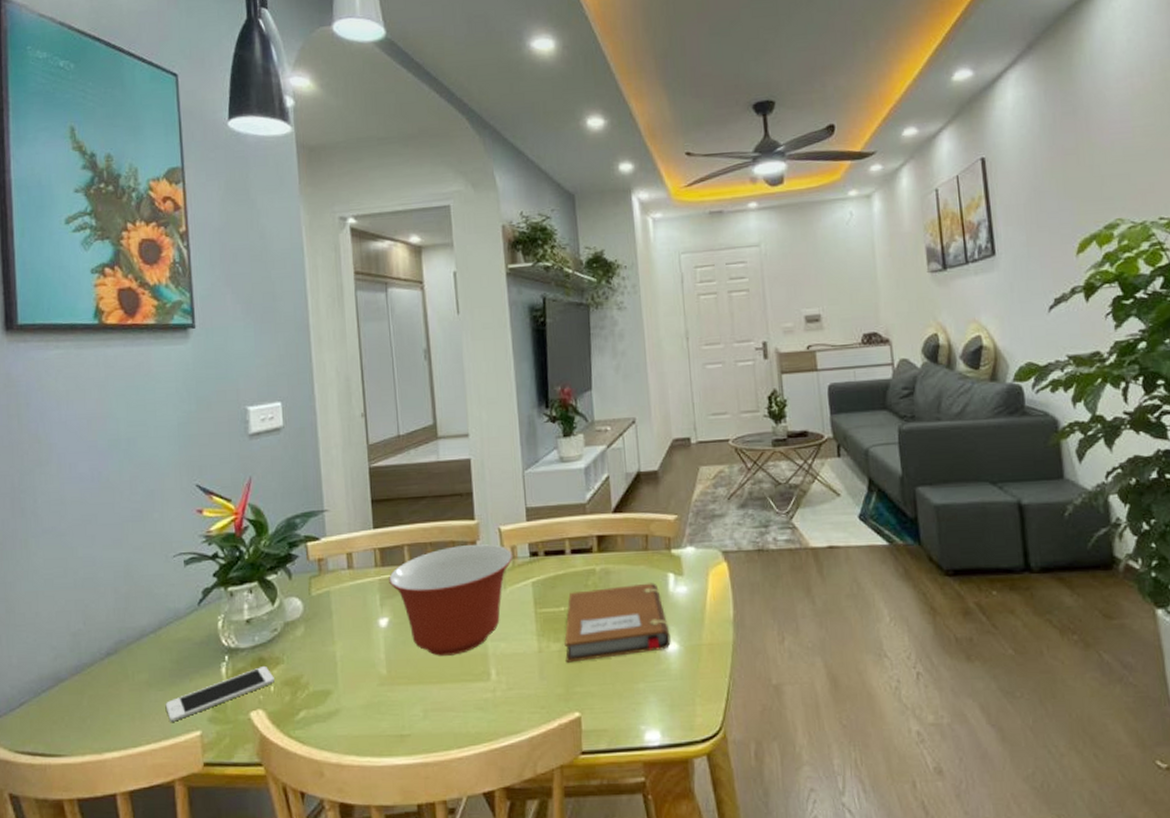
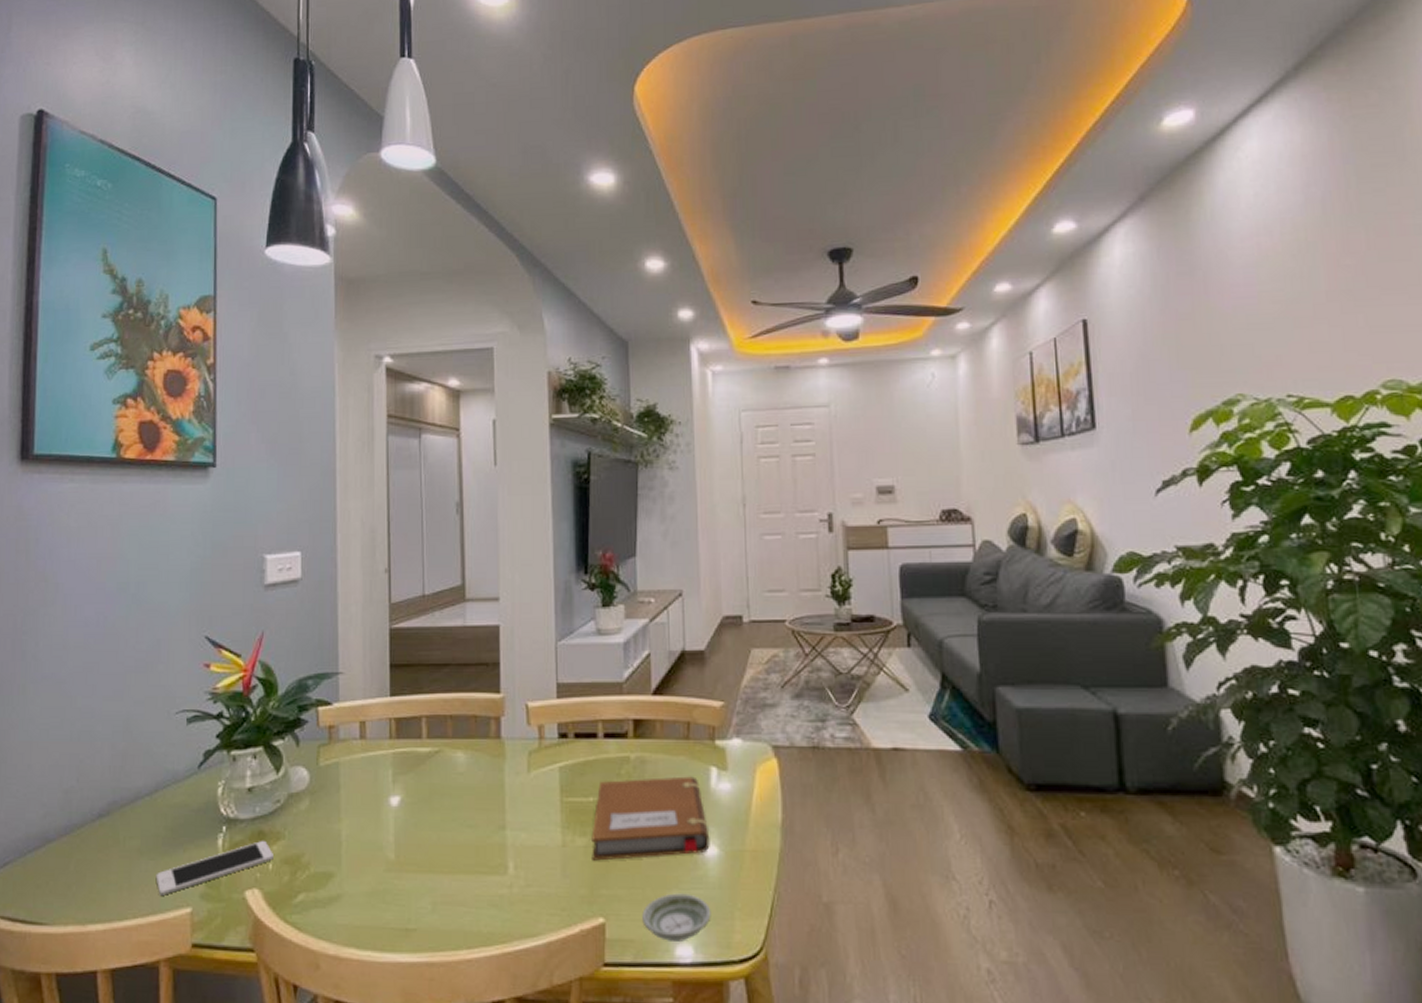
mixing bowl: present [389,544,513,656] -> none [403,721,540,843]
saucer: none [613,685,675,728] -> present [642,893,711,942]

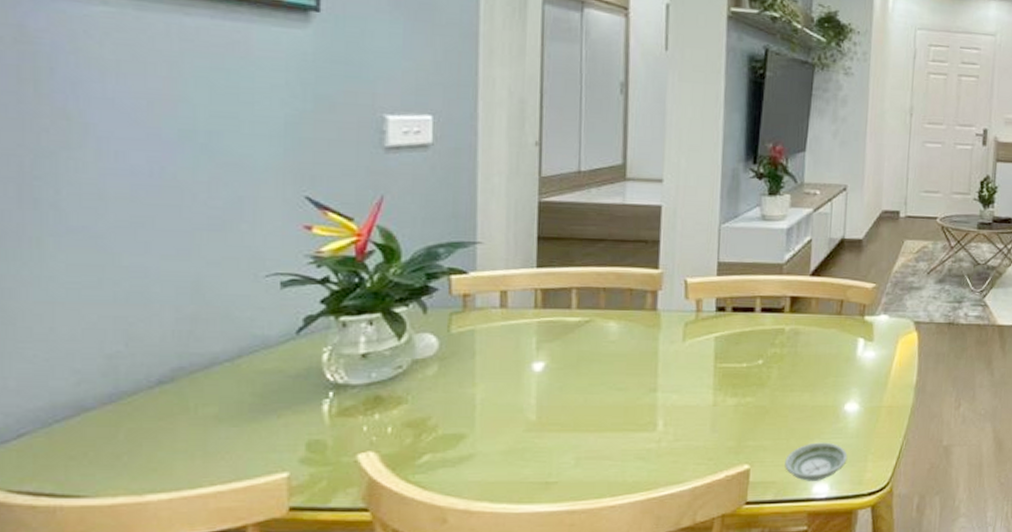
cell phone: present [155,840,273,896] -> none [240,404,393,462]
notebook: present [591,776,710,861] -> none [741,346,852,417]

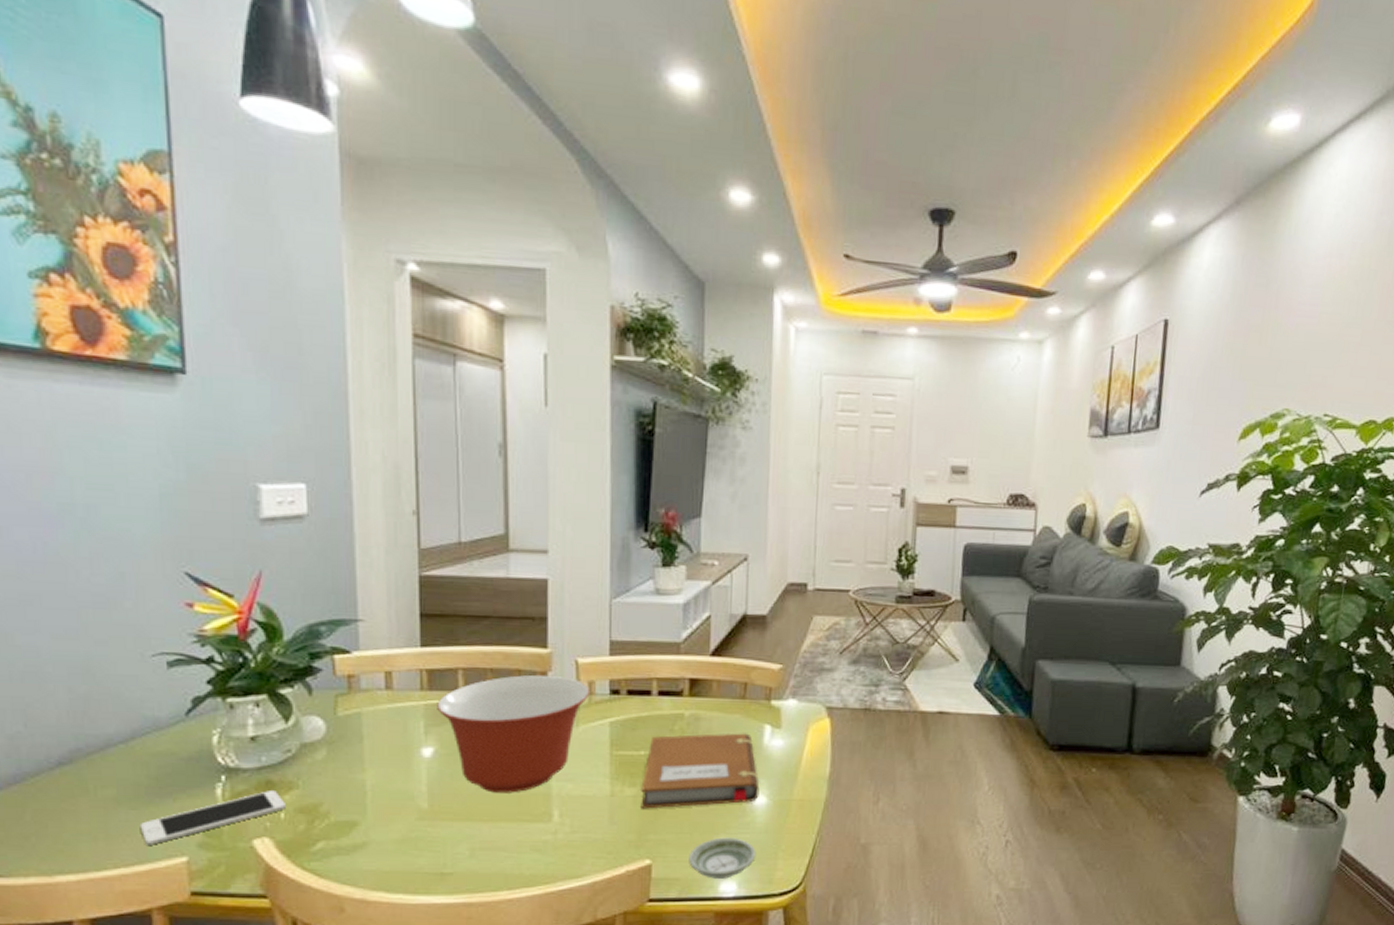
cell phone: none [240,404,393,462] -> present [139,789,286,845]
mixing bowl: none [550,294,698,405] -> present [437,675,591,793]
notebook: none [741,346,852,417] -> present [640,733,760,809]

